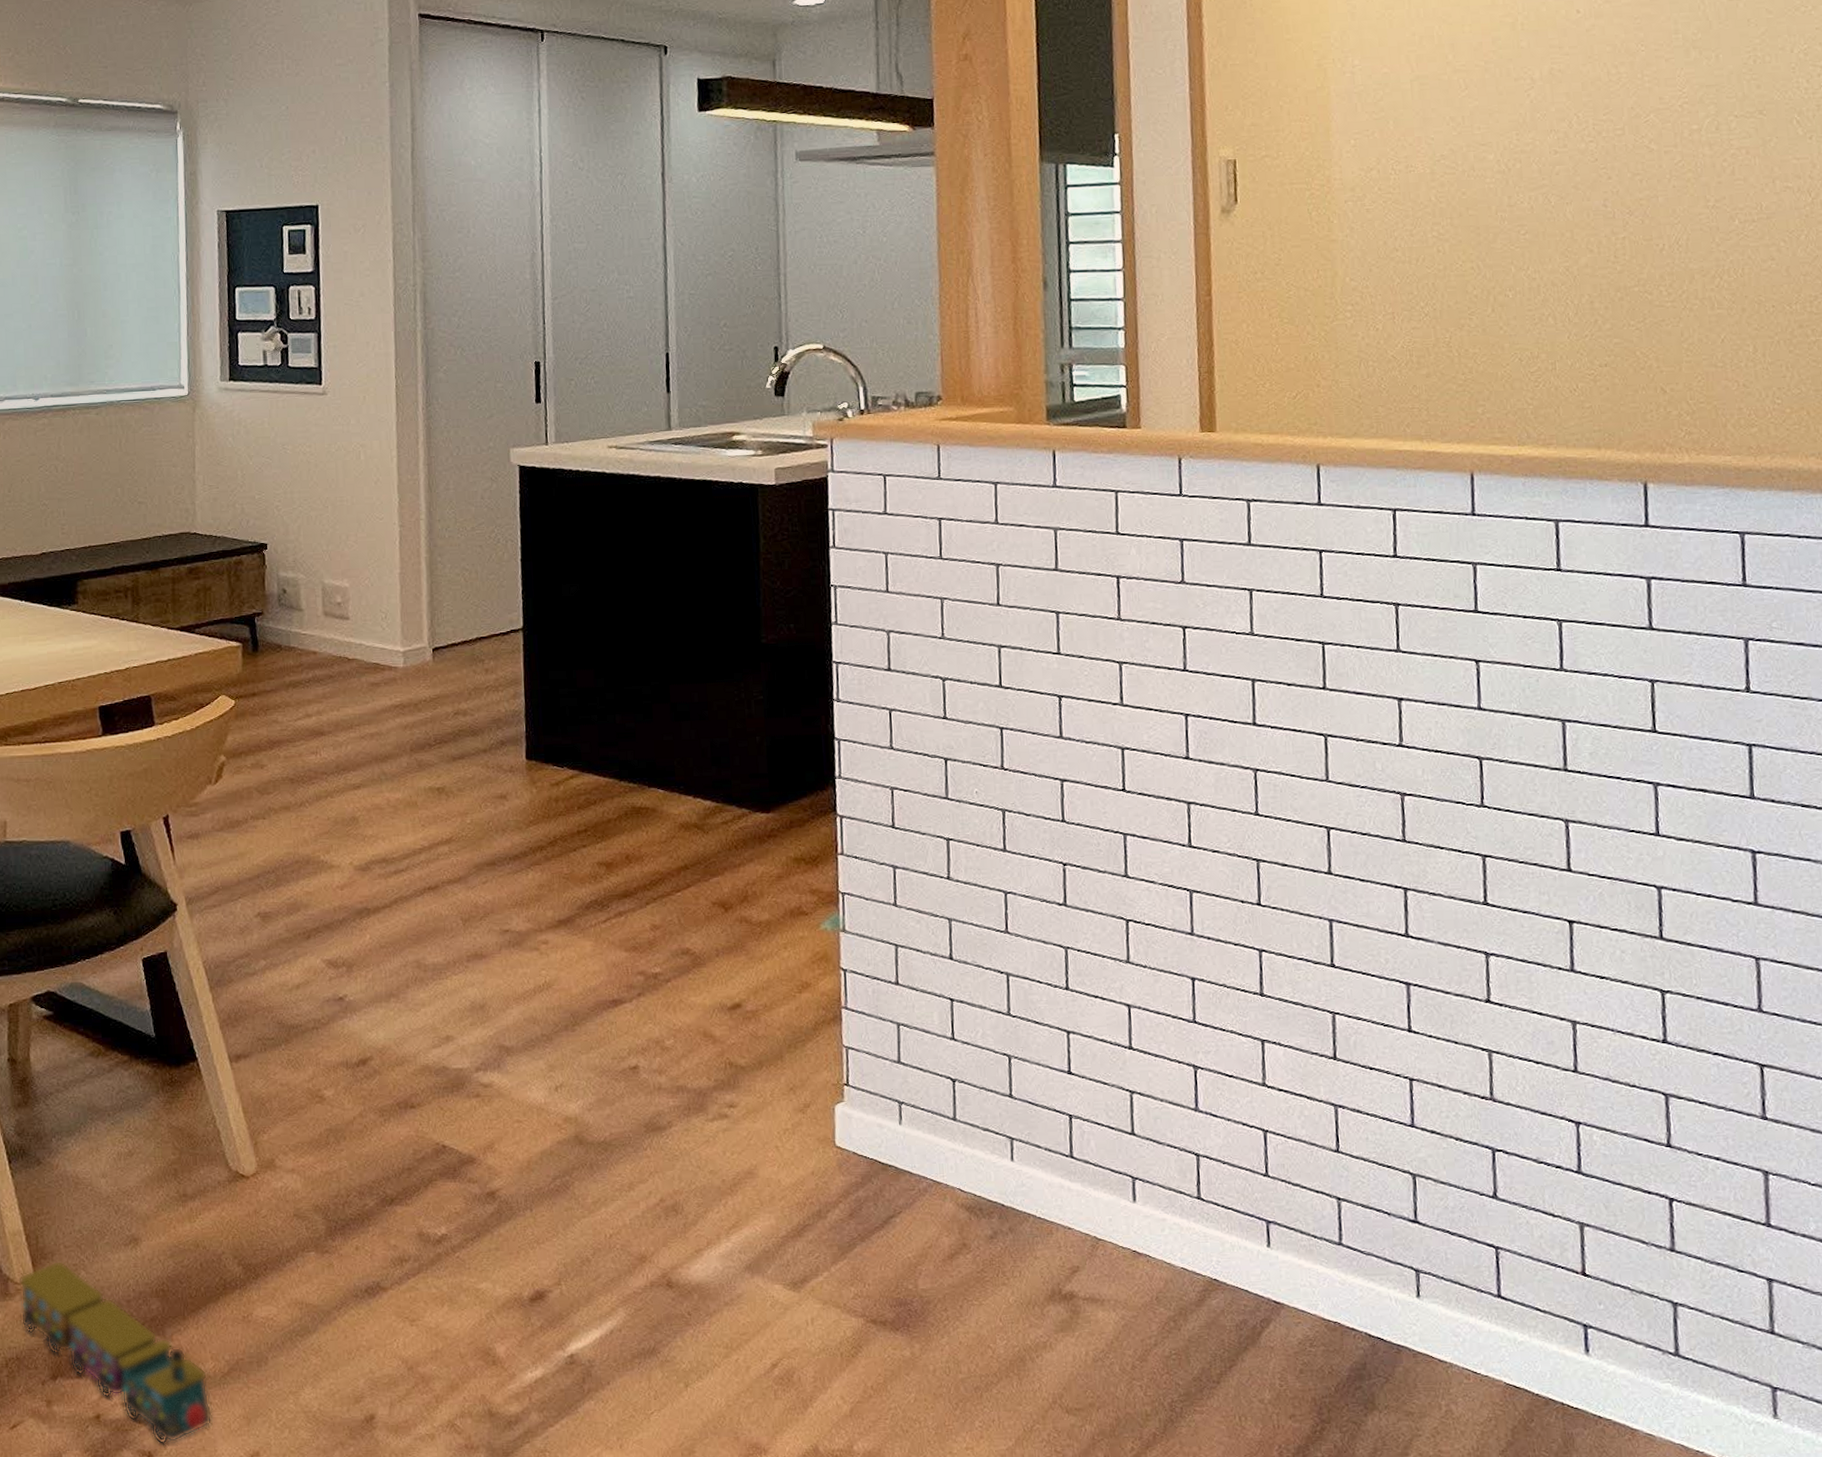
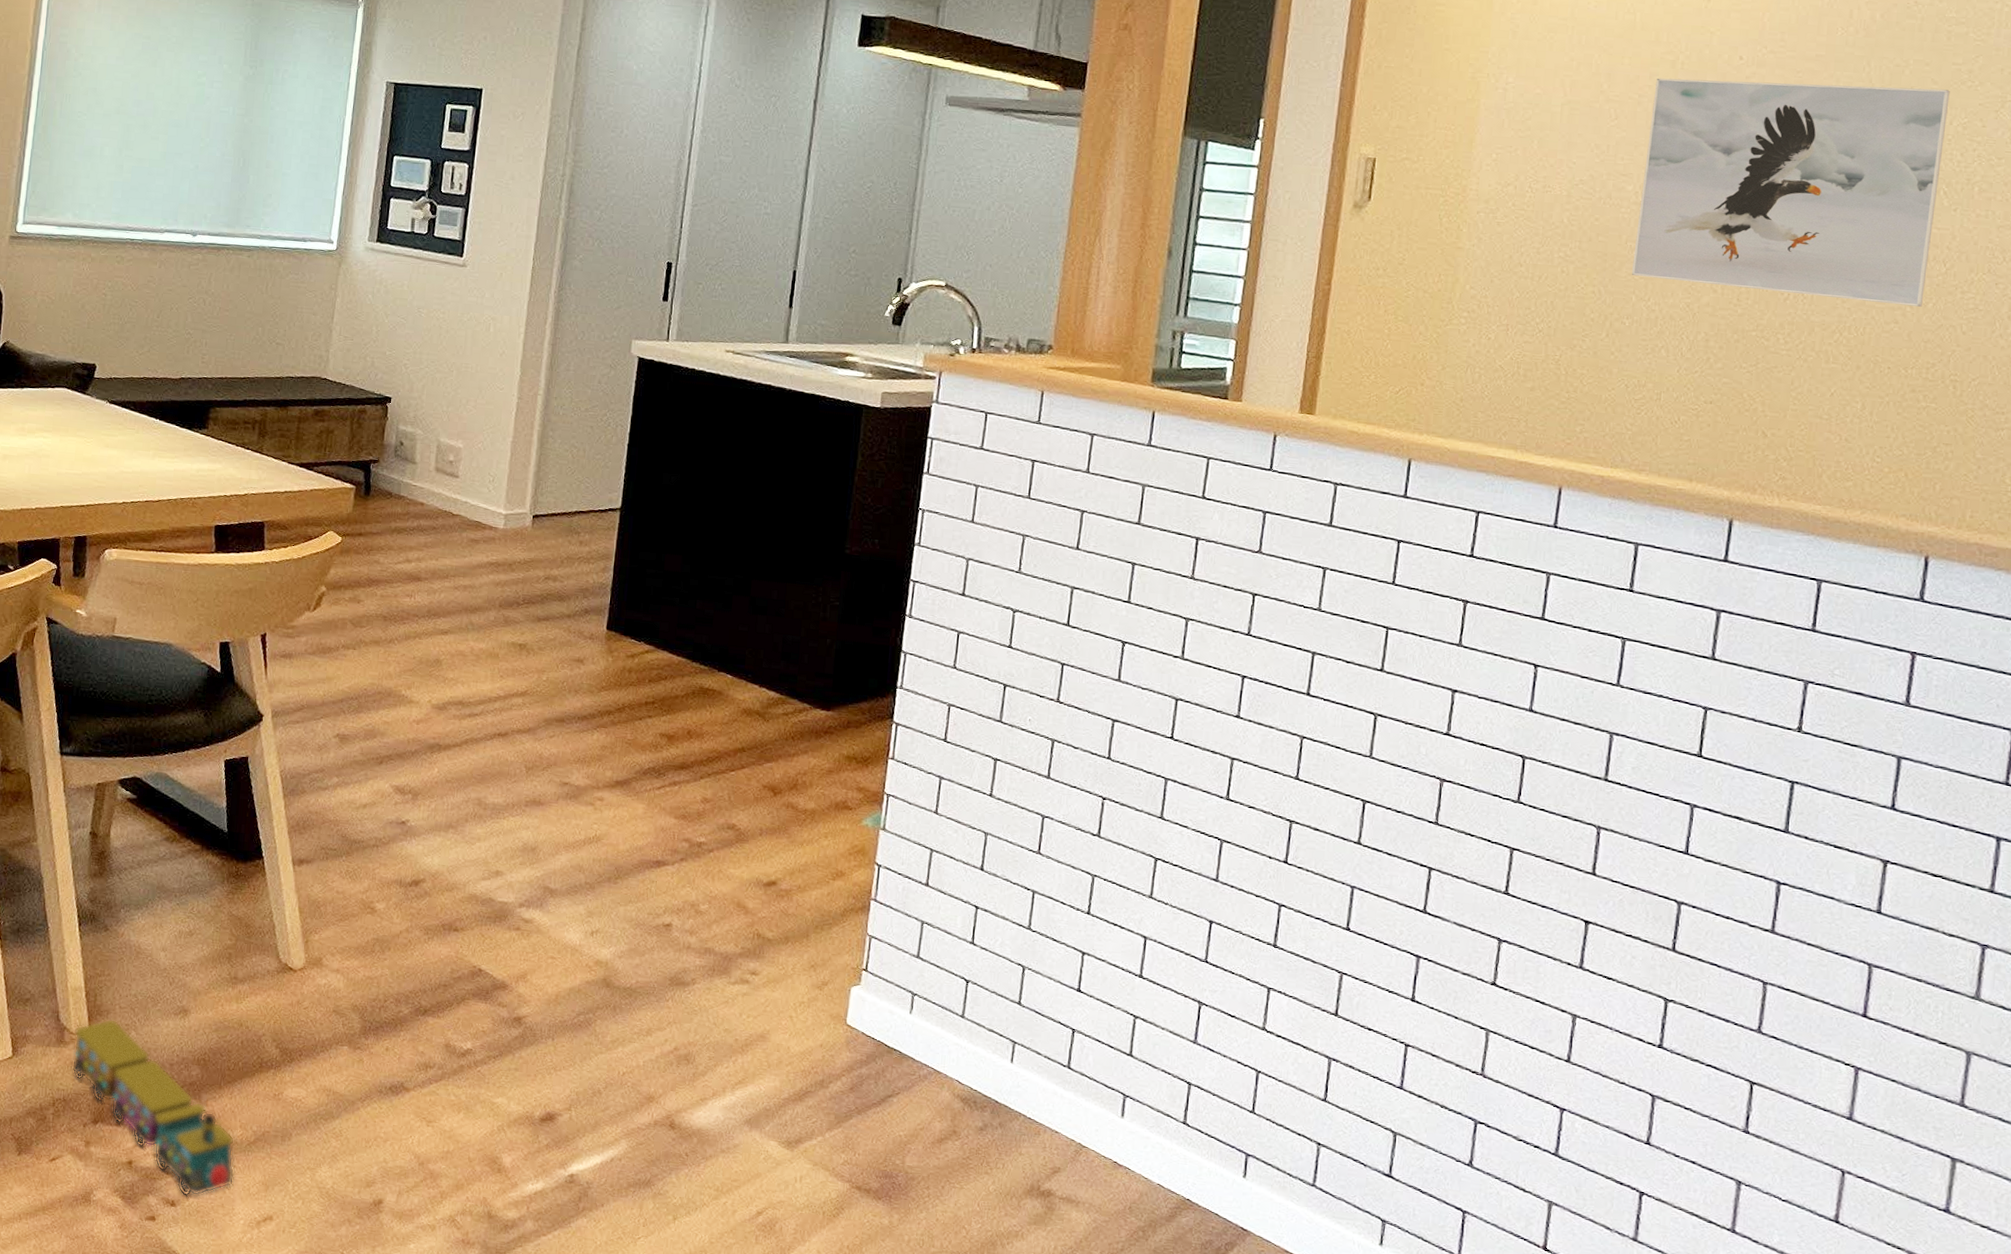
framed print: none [1499,18,1795,246] -> present [1631,78,1950,307]

